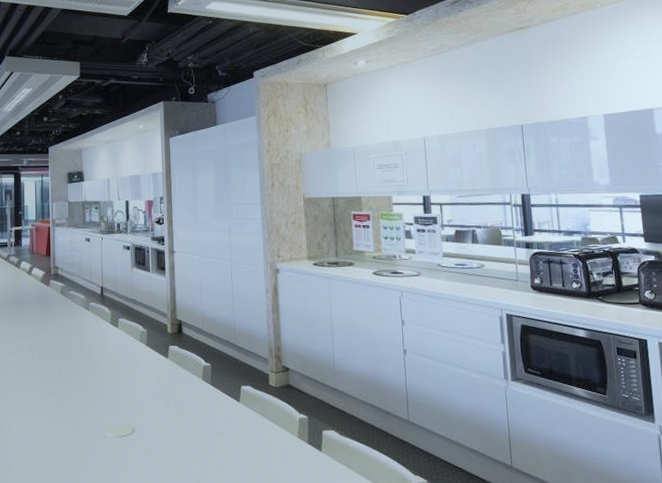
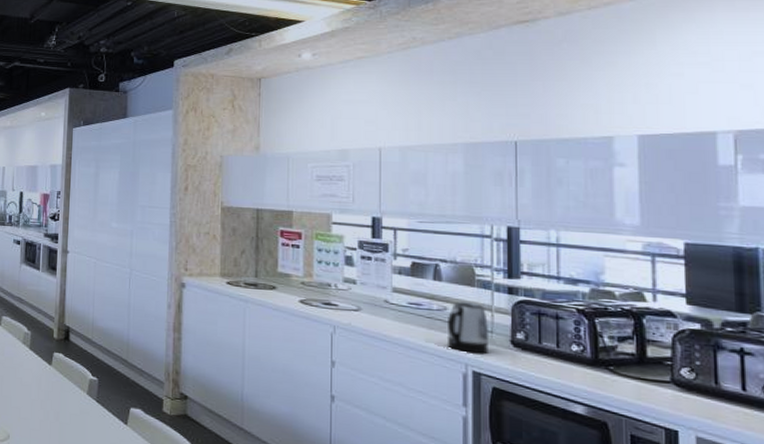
kettle: none [485,258,516,300] -> present [446,301,488,354]

